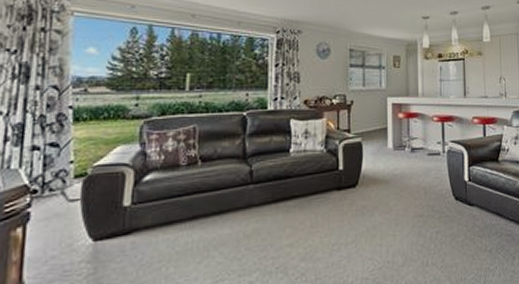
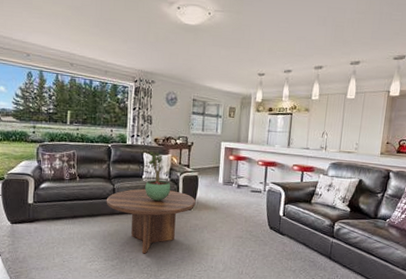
coffee table: none [240,164,361,258] -> present [106,188,196,254]
potted plant: none [294,116,328,181] -> present [145,151,171,201]

